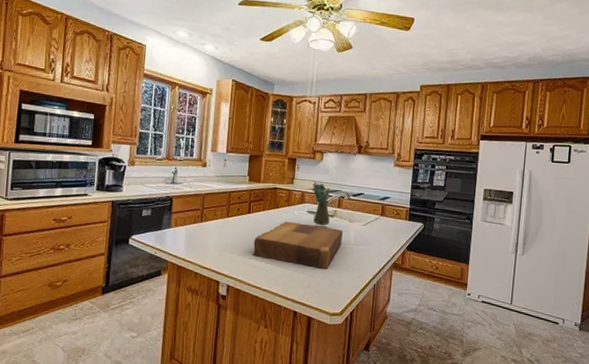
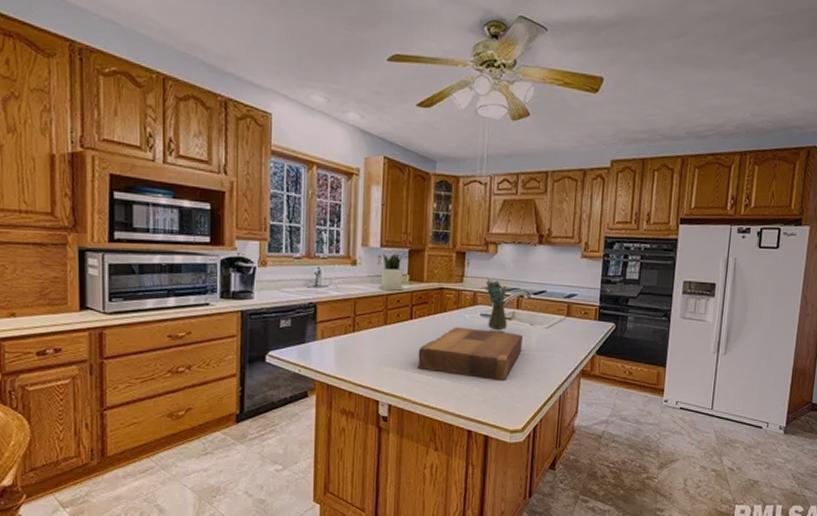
planter: none [223,157,244,189] -> present [379,252,404,291]

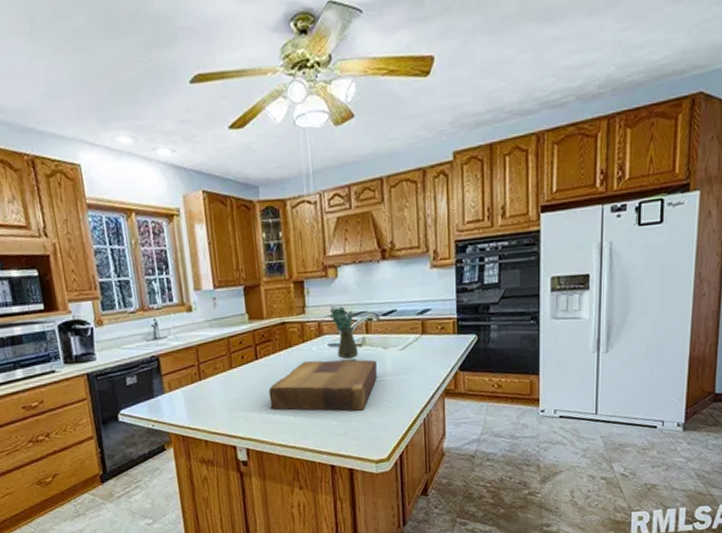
planter: present [379,252,404,291] -> none [217,292,245,334]

